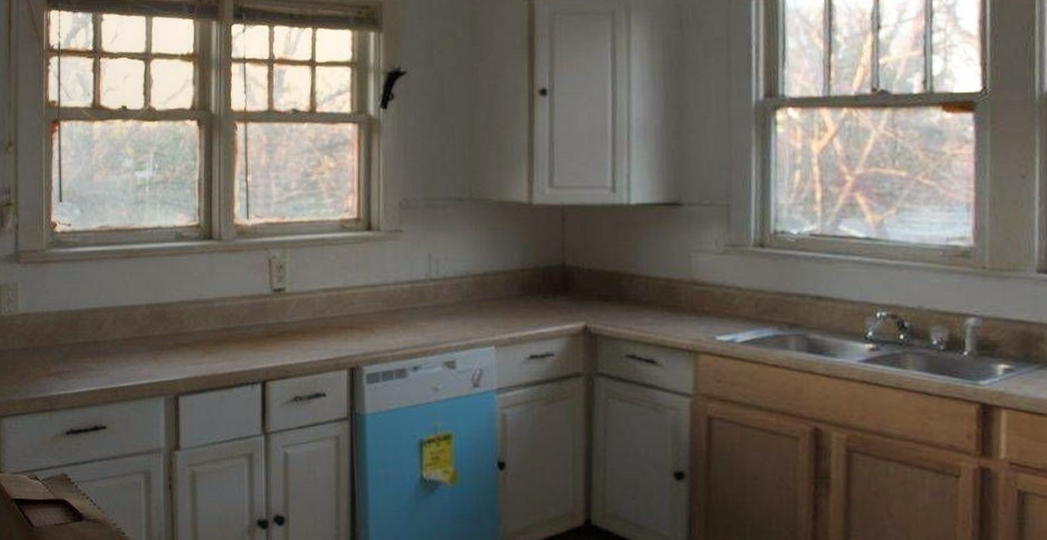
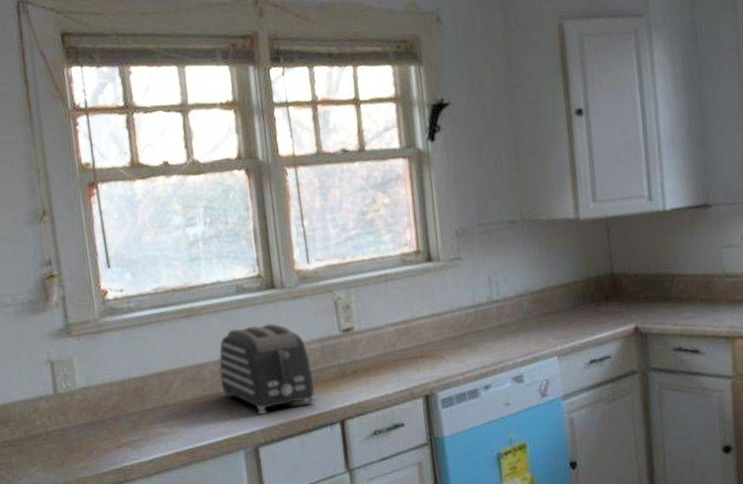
toaster: none [151,274,240,364] -> present [219,323,315,415]

